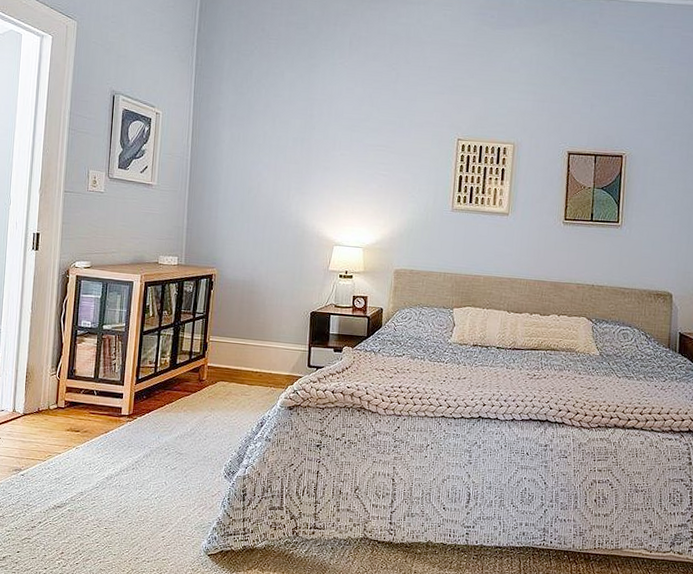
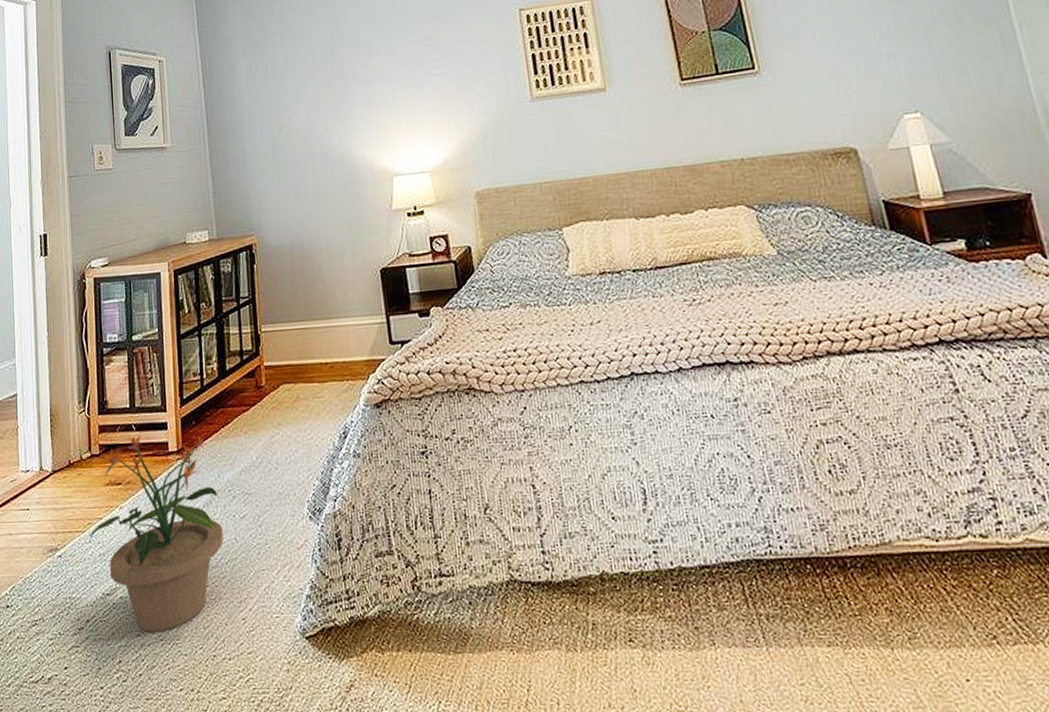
potted plant: none [48,399,156,537] -> present [89,435,224,632]

